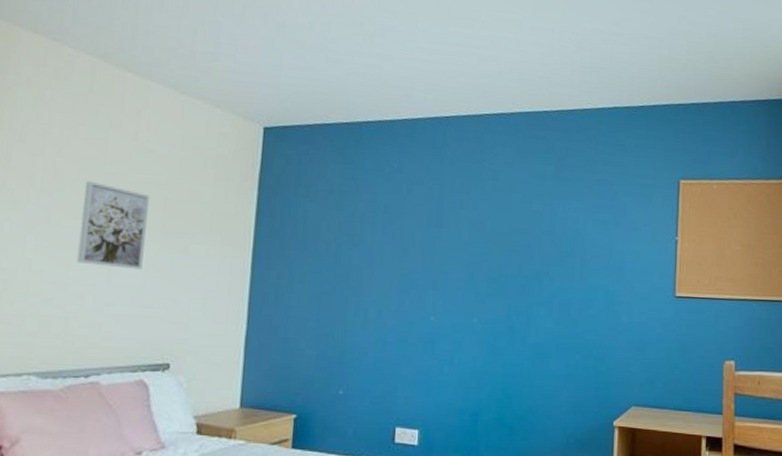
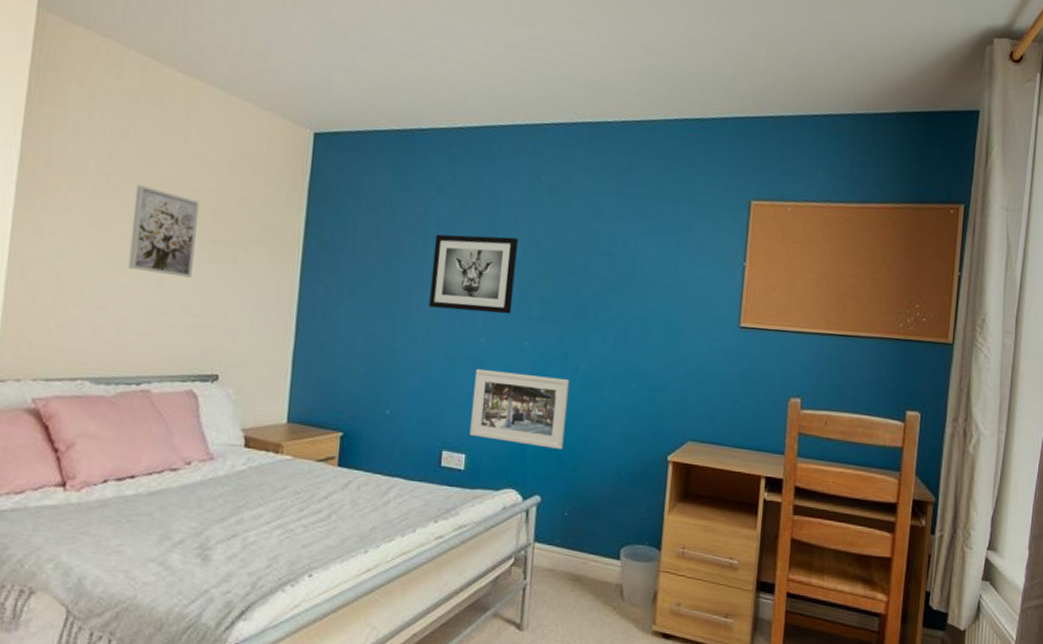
wall art: none [379,219,464,293] -> present [429,234,518,314]
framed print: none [422,346,518,420] -> present [469,368,570,449]

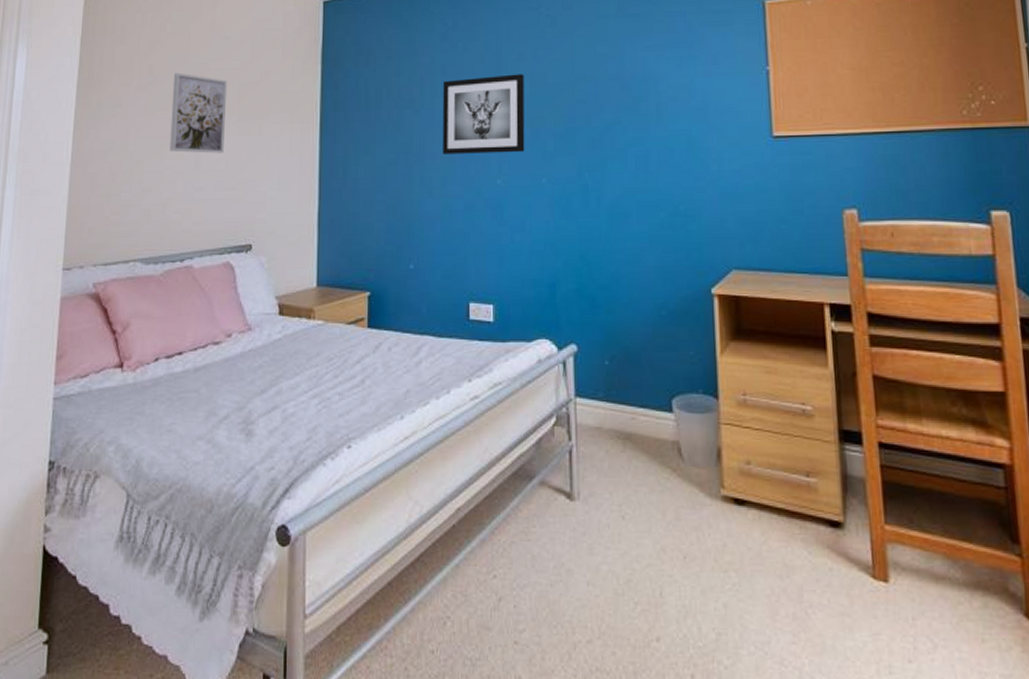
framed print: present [469,368,570,449] -> none [495,212,595,291]

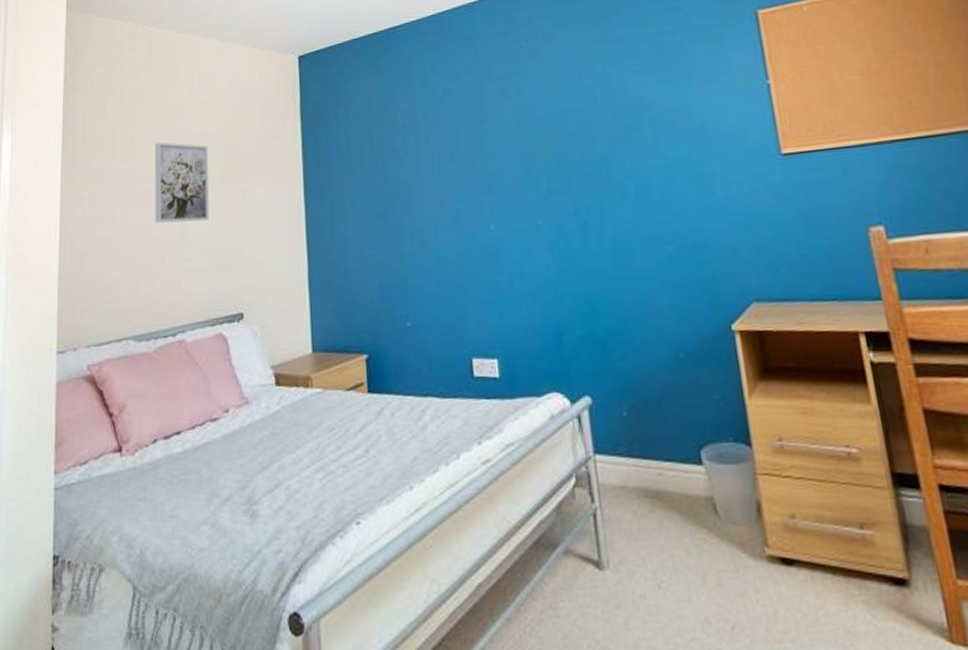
wall art: present [442,74,525,154] -> none [425,111,517,203]

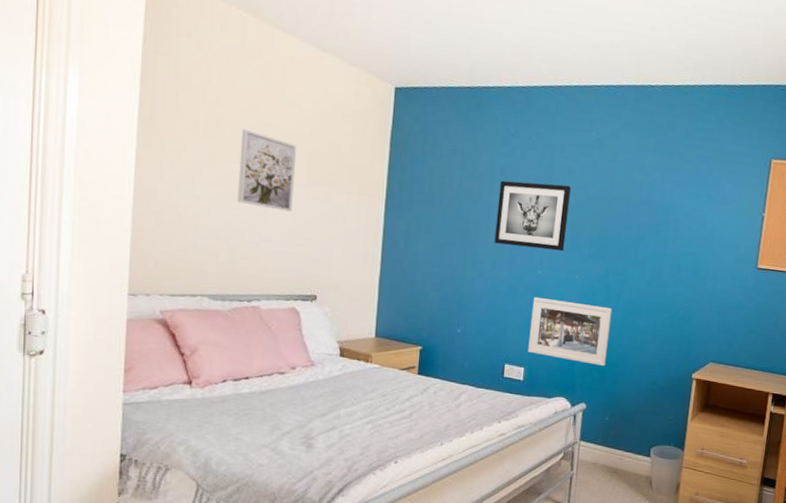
wall art: none [425,111,517,203] -> present [494,180,571,252]
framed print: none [491,253,604,338] -> present [528,296,613,366]

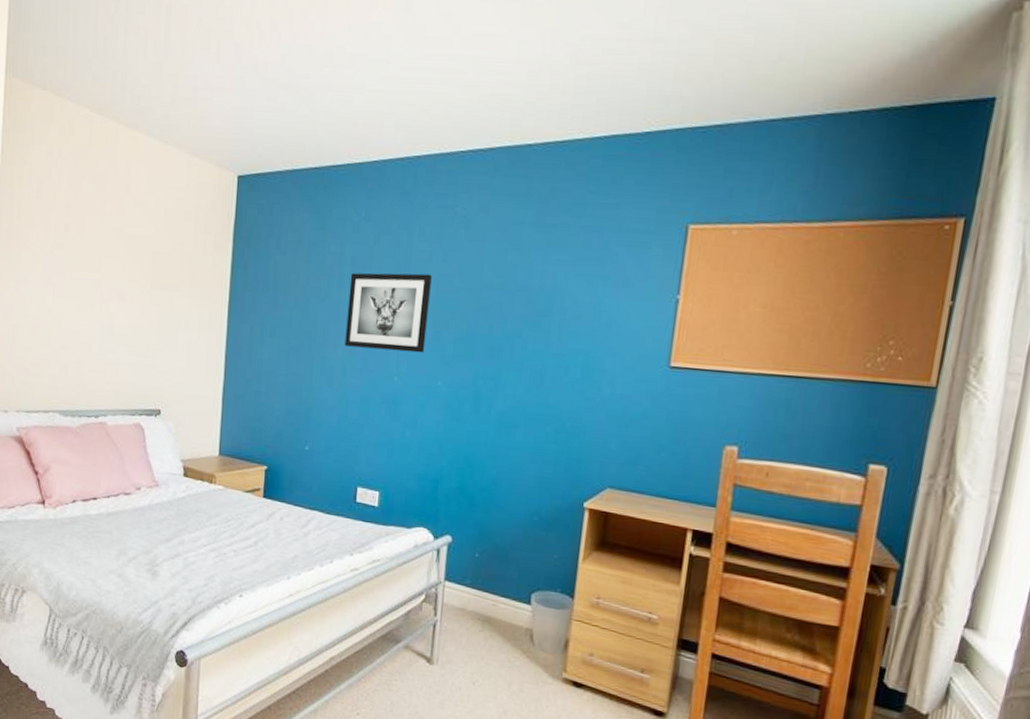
wall art: present [237,129,297,212] -> none [85,234,141,320]
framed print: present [528,296,613,366] -> none [383,407,483,491]

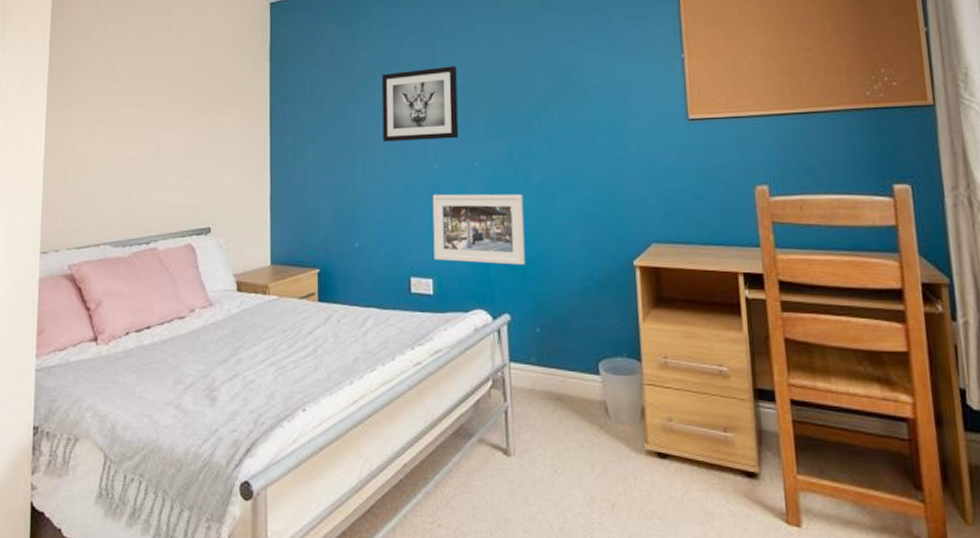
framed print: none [383,407,483,491] -> present [432,193,525,265]

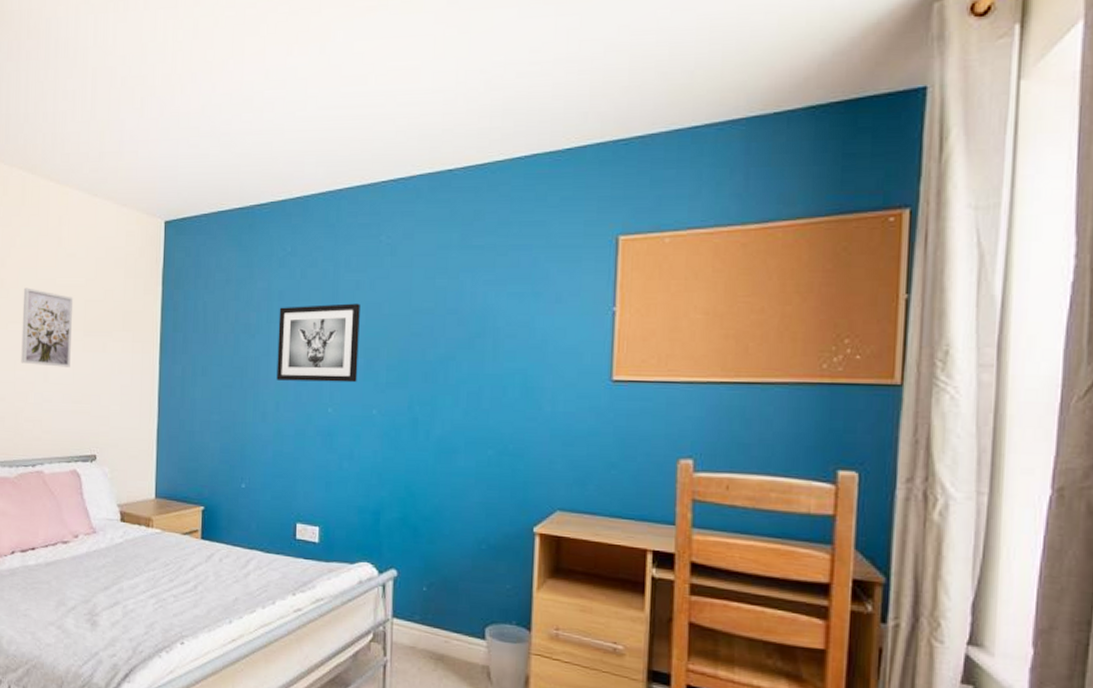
wall art: none [133,71,185,145] -> present [21,287,74,367]
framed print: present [432,193,525,265] -> none [322,439,422,521]

